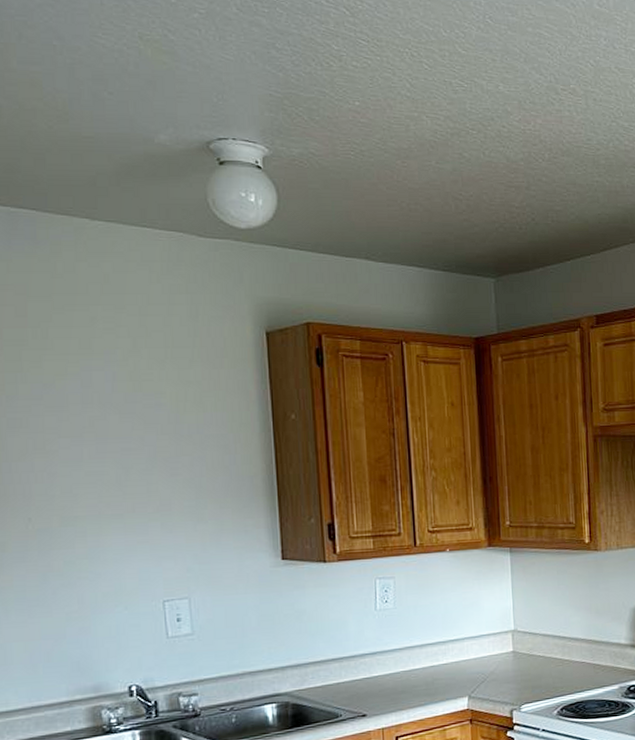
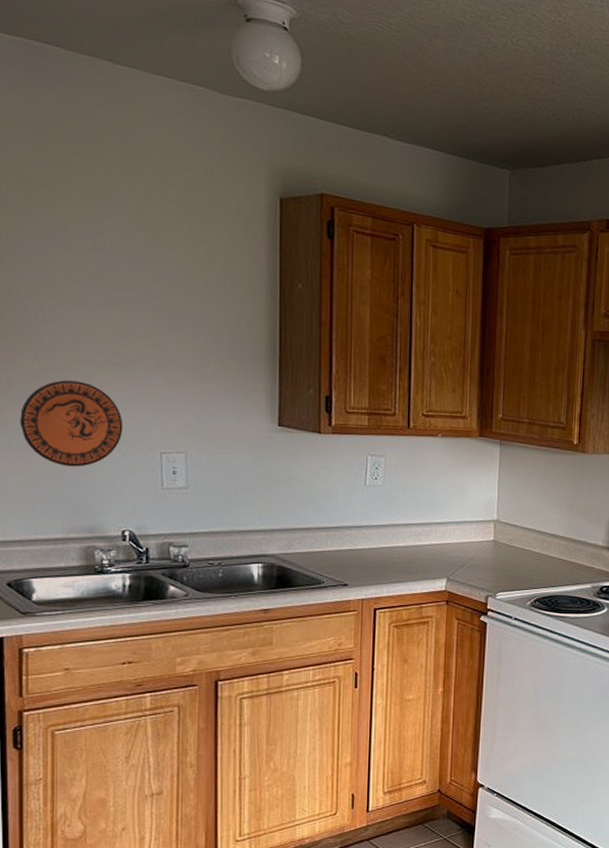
decorative plate: none [16,538,123,627] -> present [20,380,123,467]

